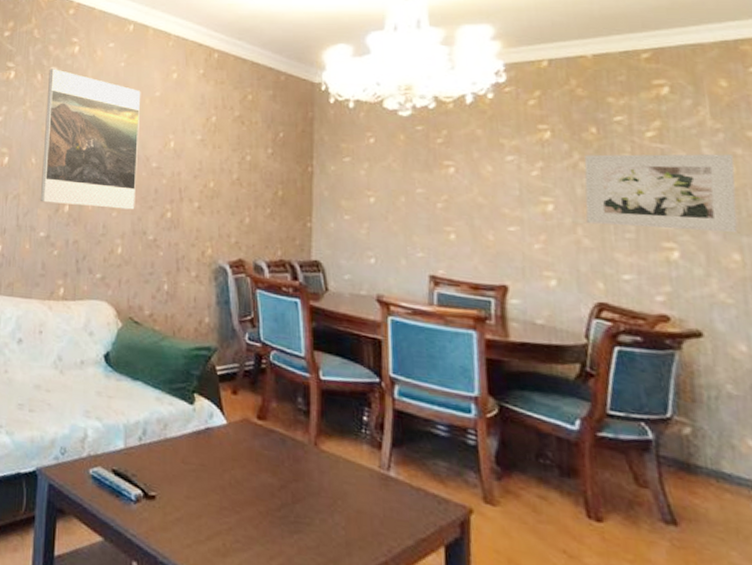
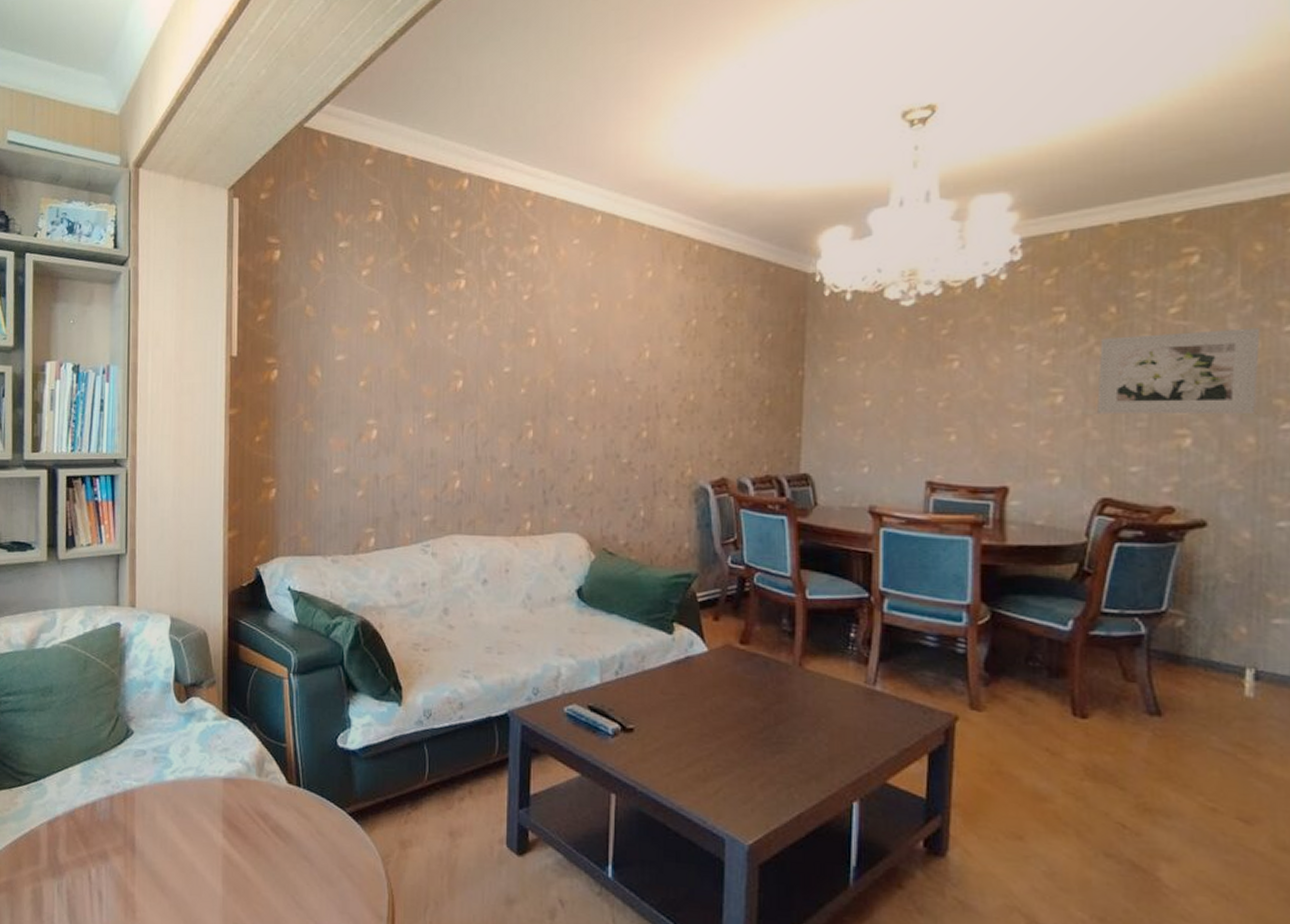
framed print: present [41,68,141,210] -> none [501,274,611,431]

